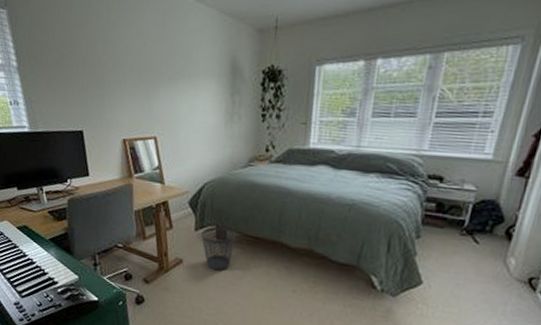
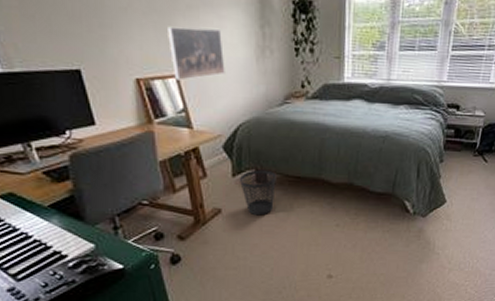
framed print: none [151,95,197,142] -> present [168,26,225,81]

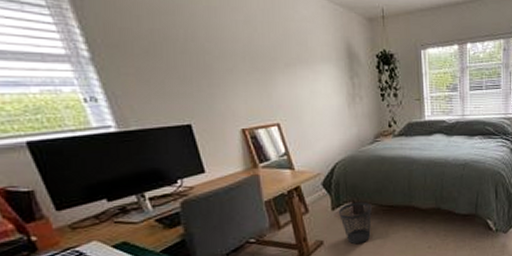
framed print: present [168,26,225,81] -> none [269,81,321,128]

